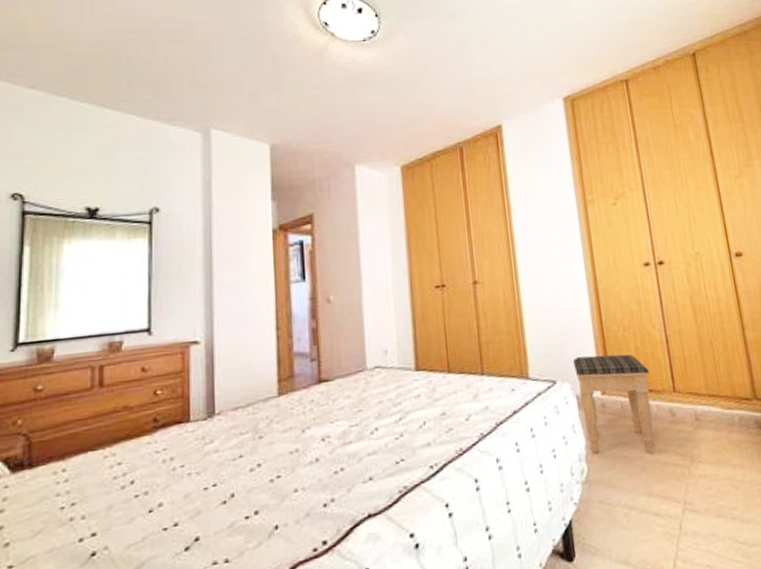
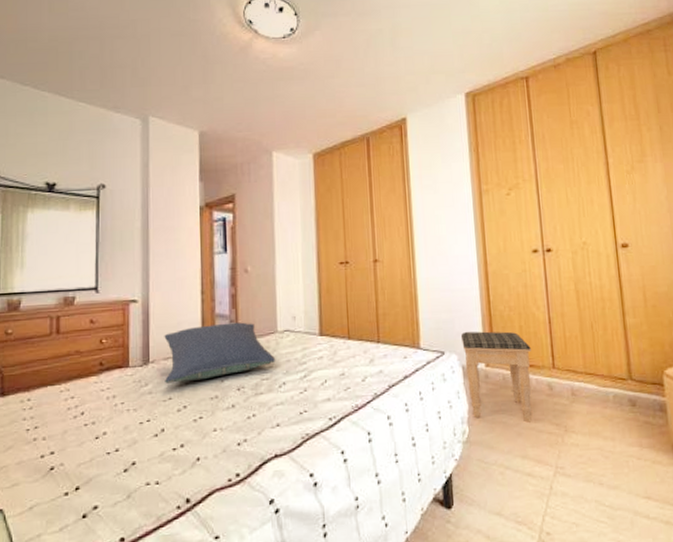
pillow: none [232,360,366,438] -> present [164,322,276,383]

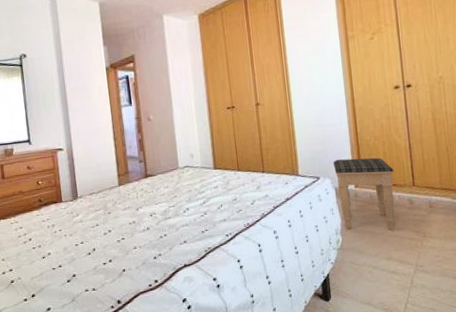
pillow: present [164,322,276,383] -> none [87,161,180,213]

